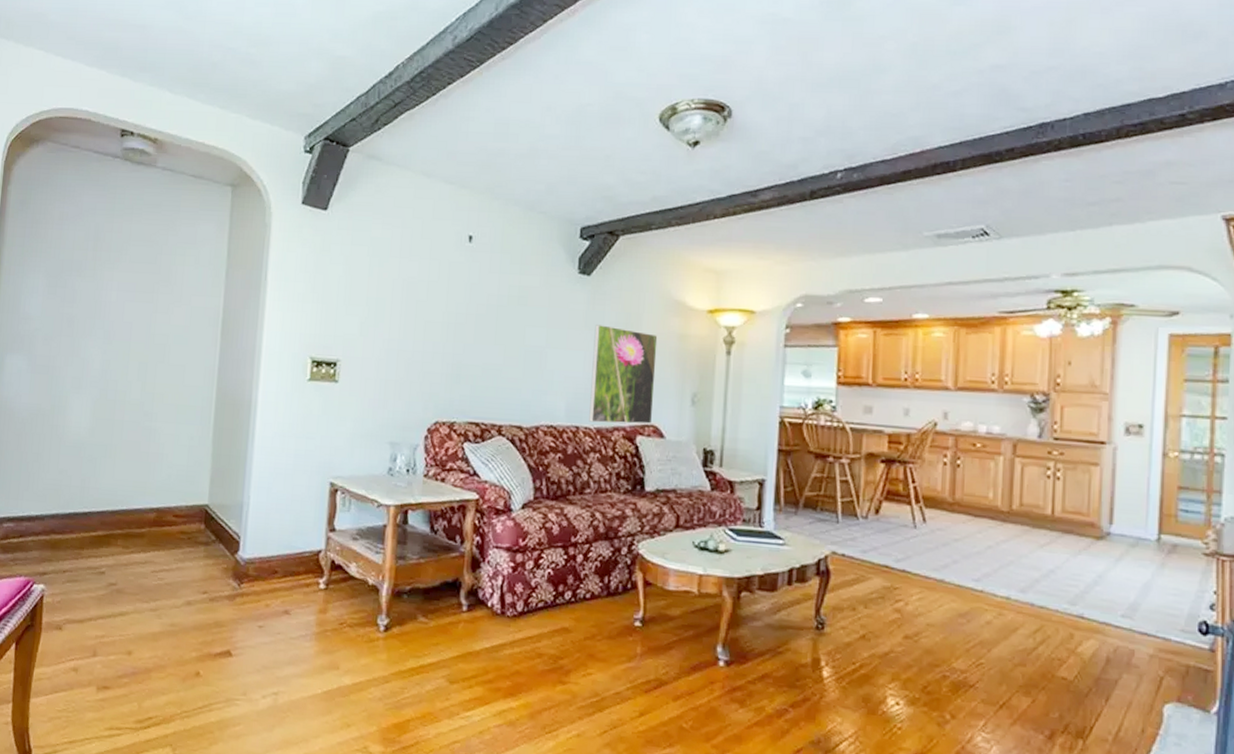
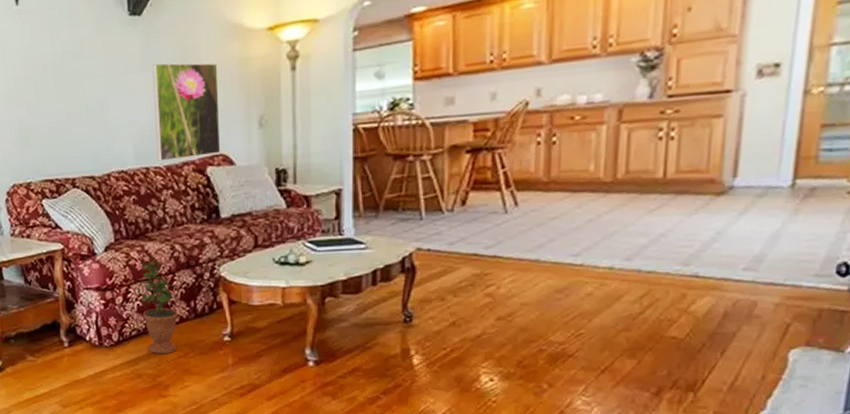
potted plant: none [549,520,590,634] -> present [136,256,178,355]

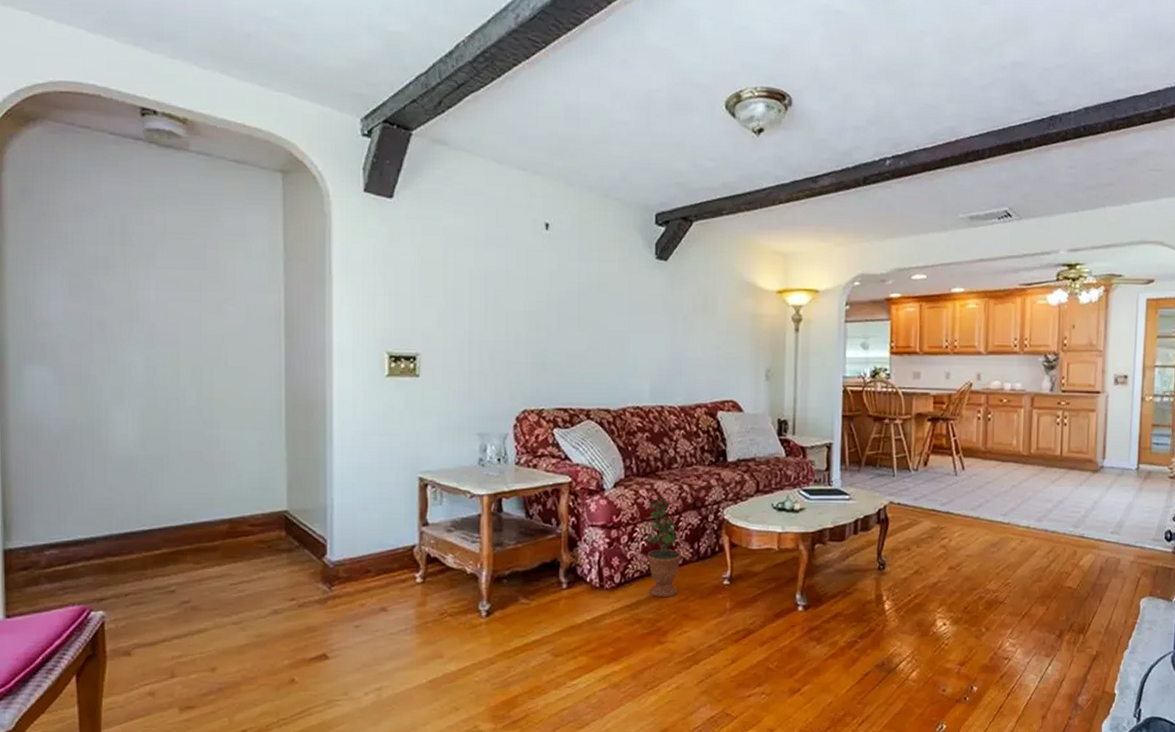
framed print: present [152,63,221,161] -> none [673,308,733,401]

